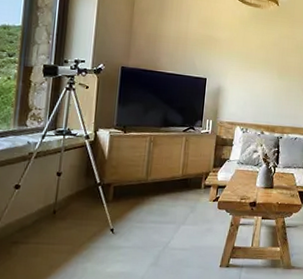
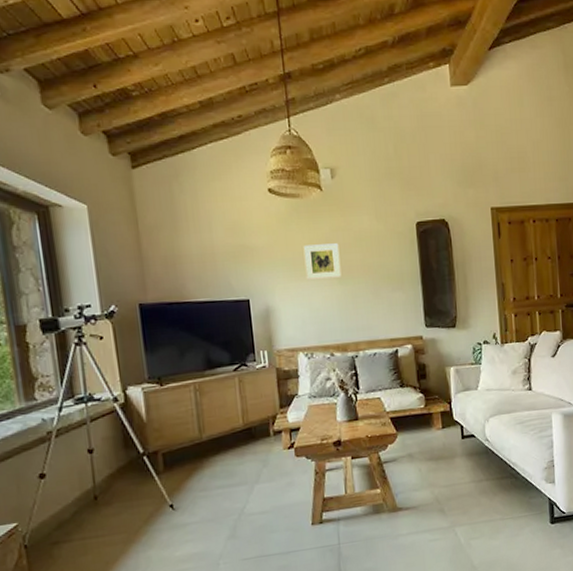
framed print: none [253,44,284,74] -> present [303,243,342,281]

